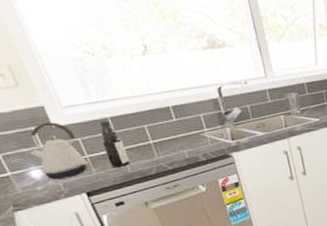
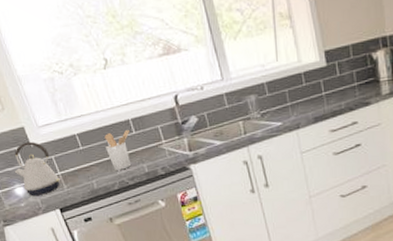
spray bottle: present [99,121,130,168] -> none [69,137,96,184]
utensil holder: none [141,117,170,155] -> present [104,130,131,170]

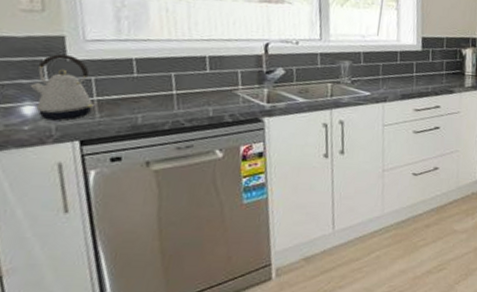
utensil holder: present [104,130,131,170] -> none [167,65,203,109]

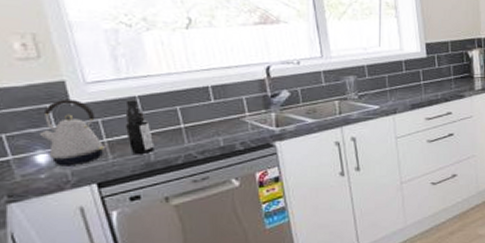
spray bottle: none [116,61,144,117] -> present [124,100,155,155]

